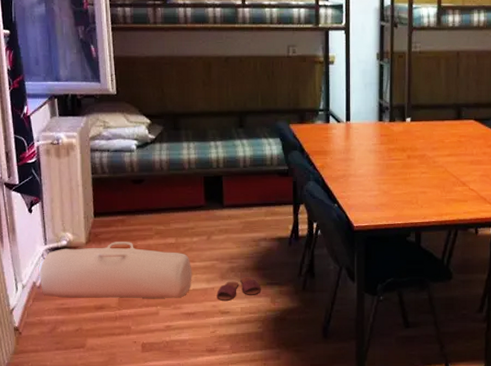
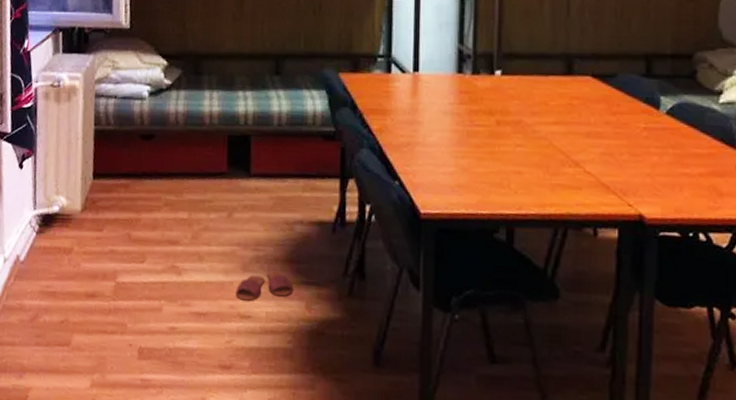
duffel bag: present [39,242,192,298] -> none [24,211,207,292]

